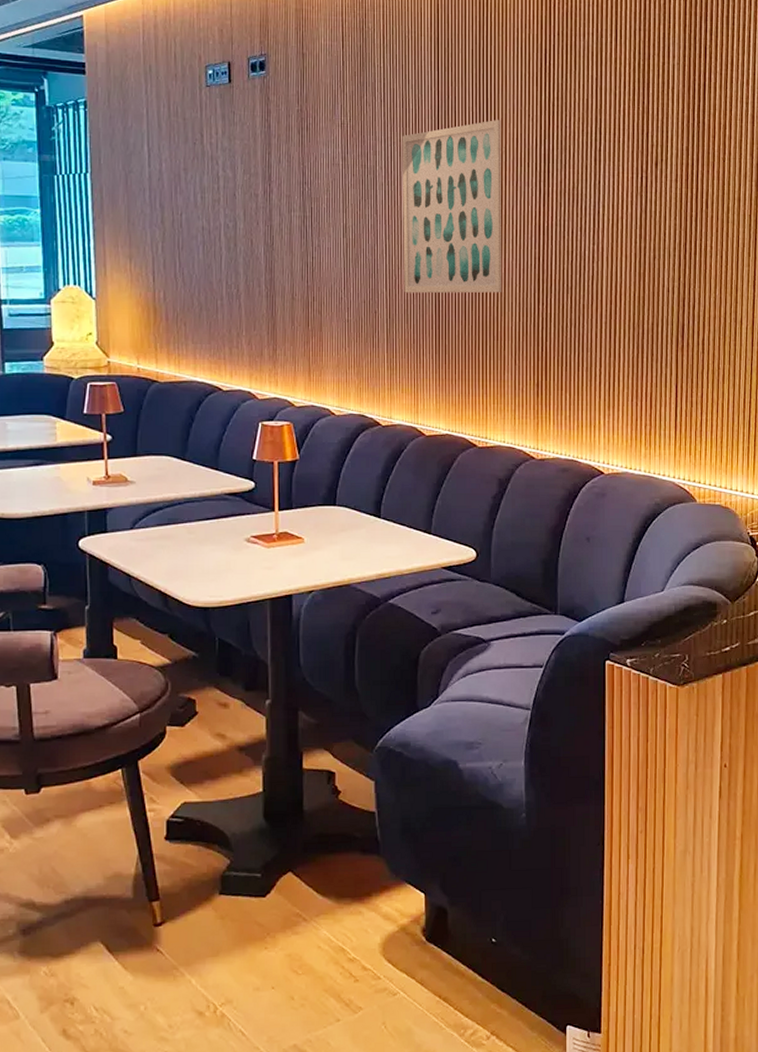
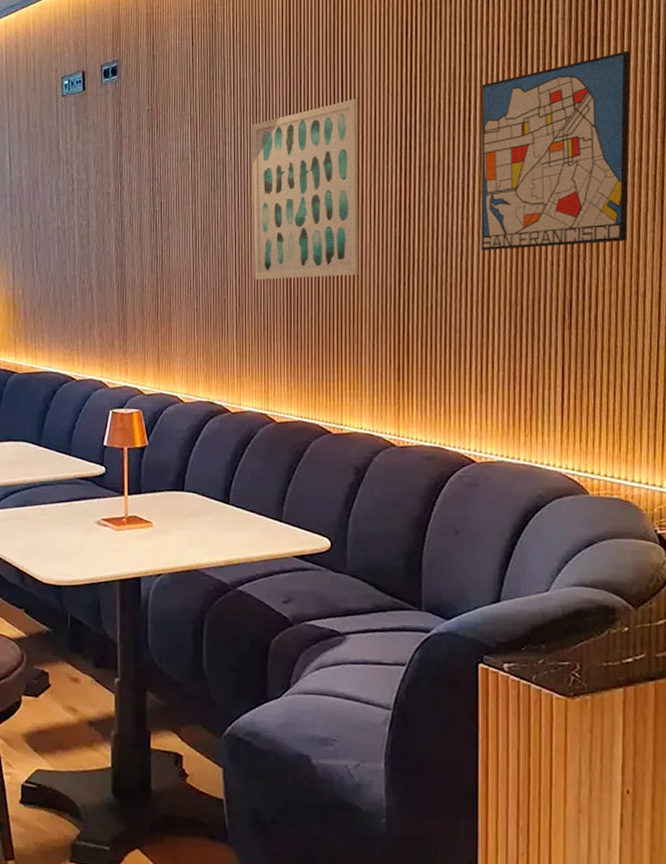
wall art: none [609,99,732,275] -> present [480,50,631,250]

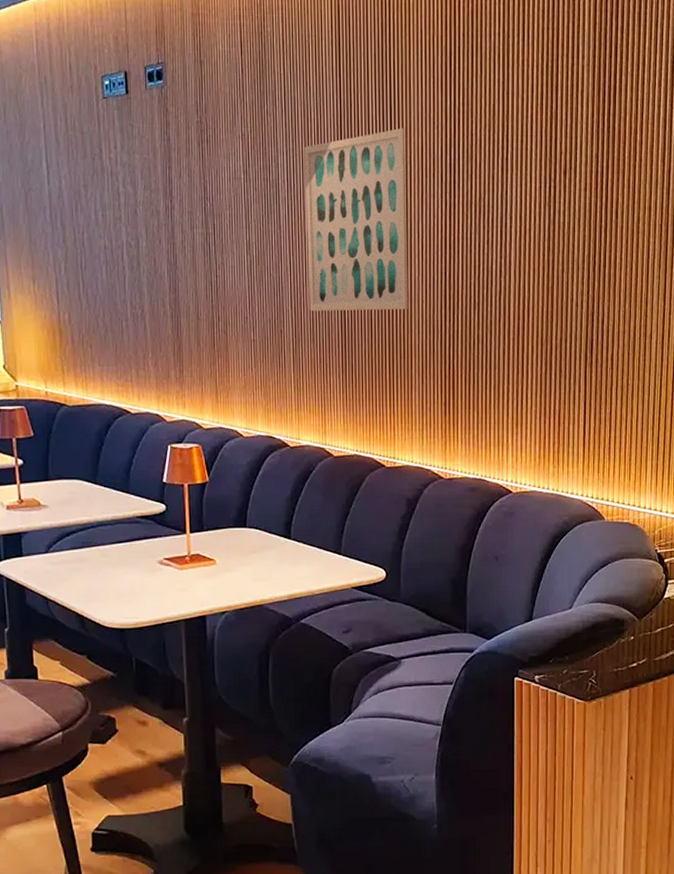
wall art: present [480,50,631,250] -> none [517,102,643,290]

